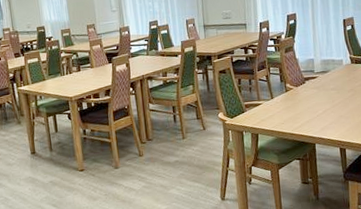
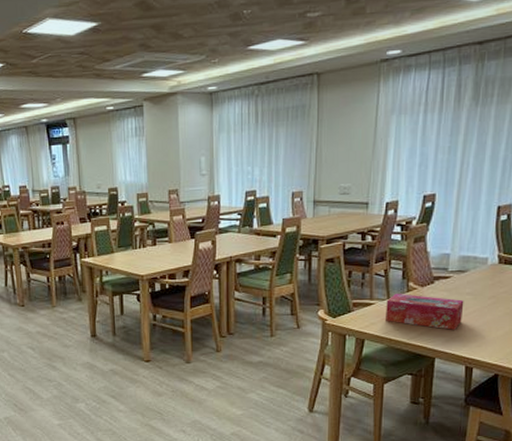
tissue box: none [271,93,331,120] -> present [386,293,464,330]

